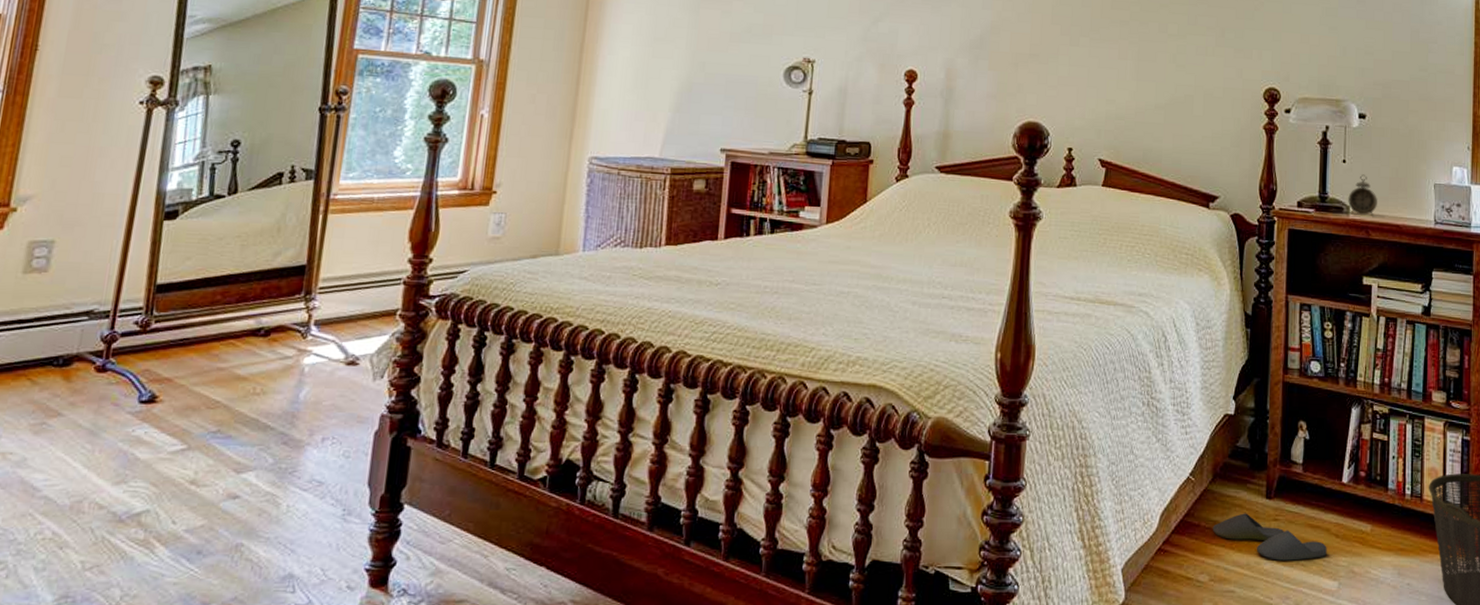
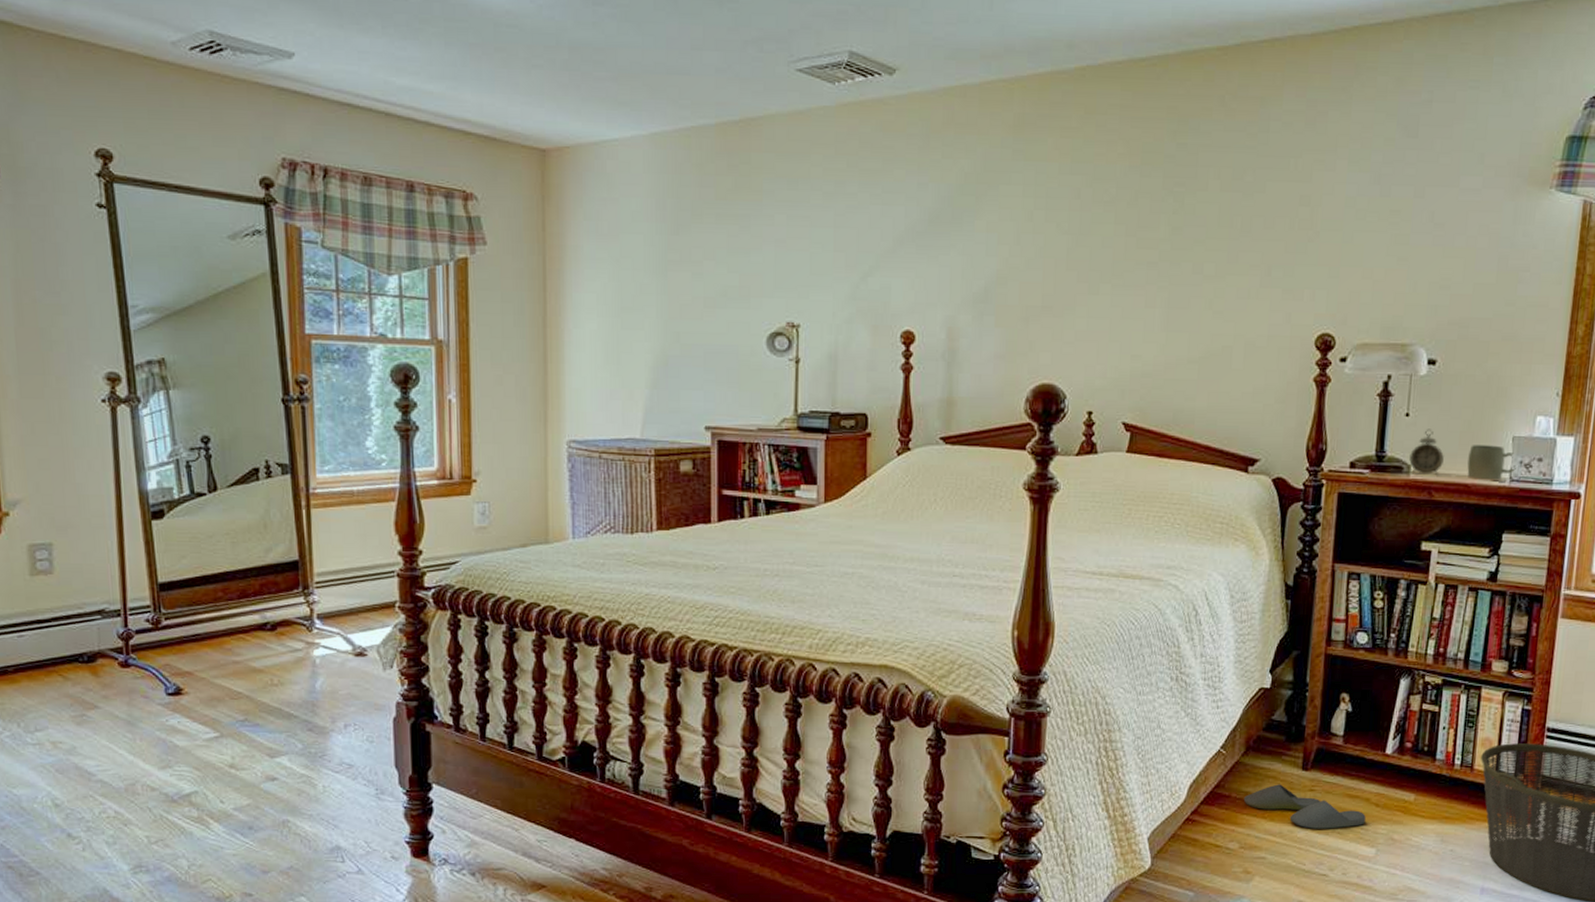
mug: none [1398,190,1439,224] -> present [1467,445,1516,482]

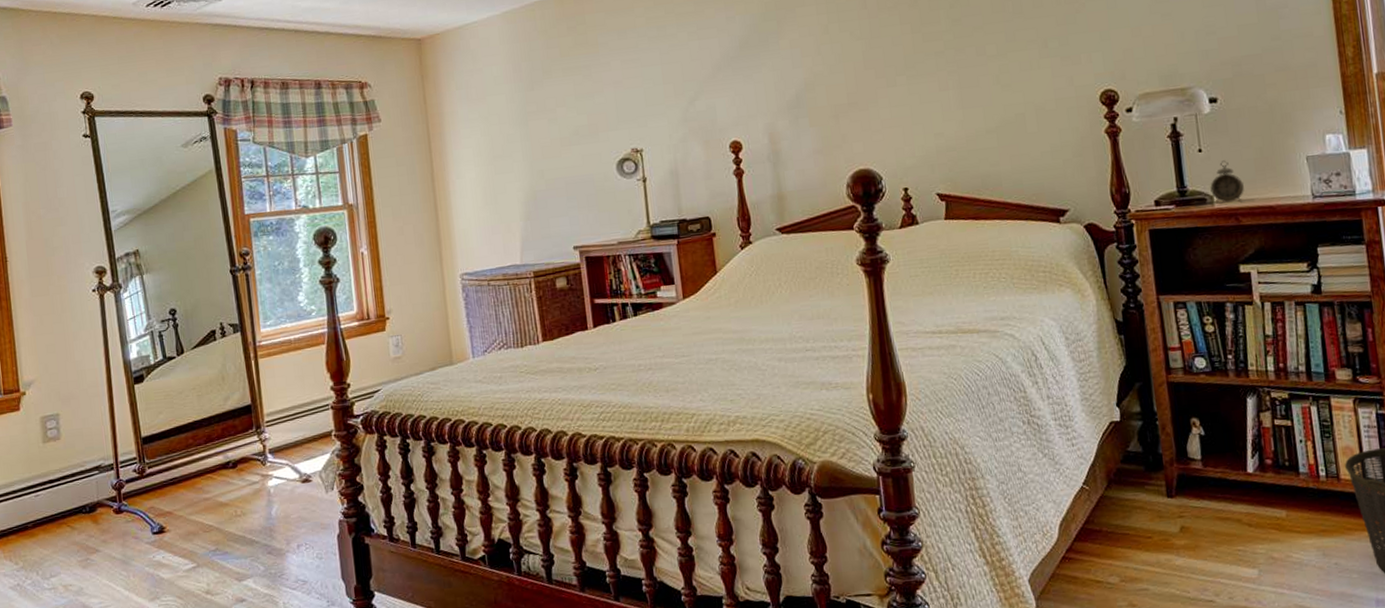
slippers: present [1243,784,1366,829] -> none [1115,514,1242,556]
mug: present [1467,445,1516,482] -> none [1266,166,1316,202]

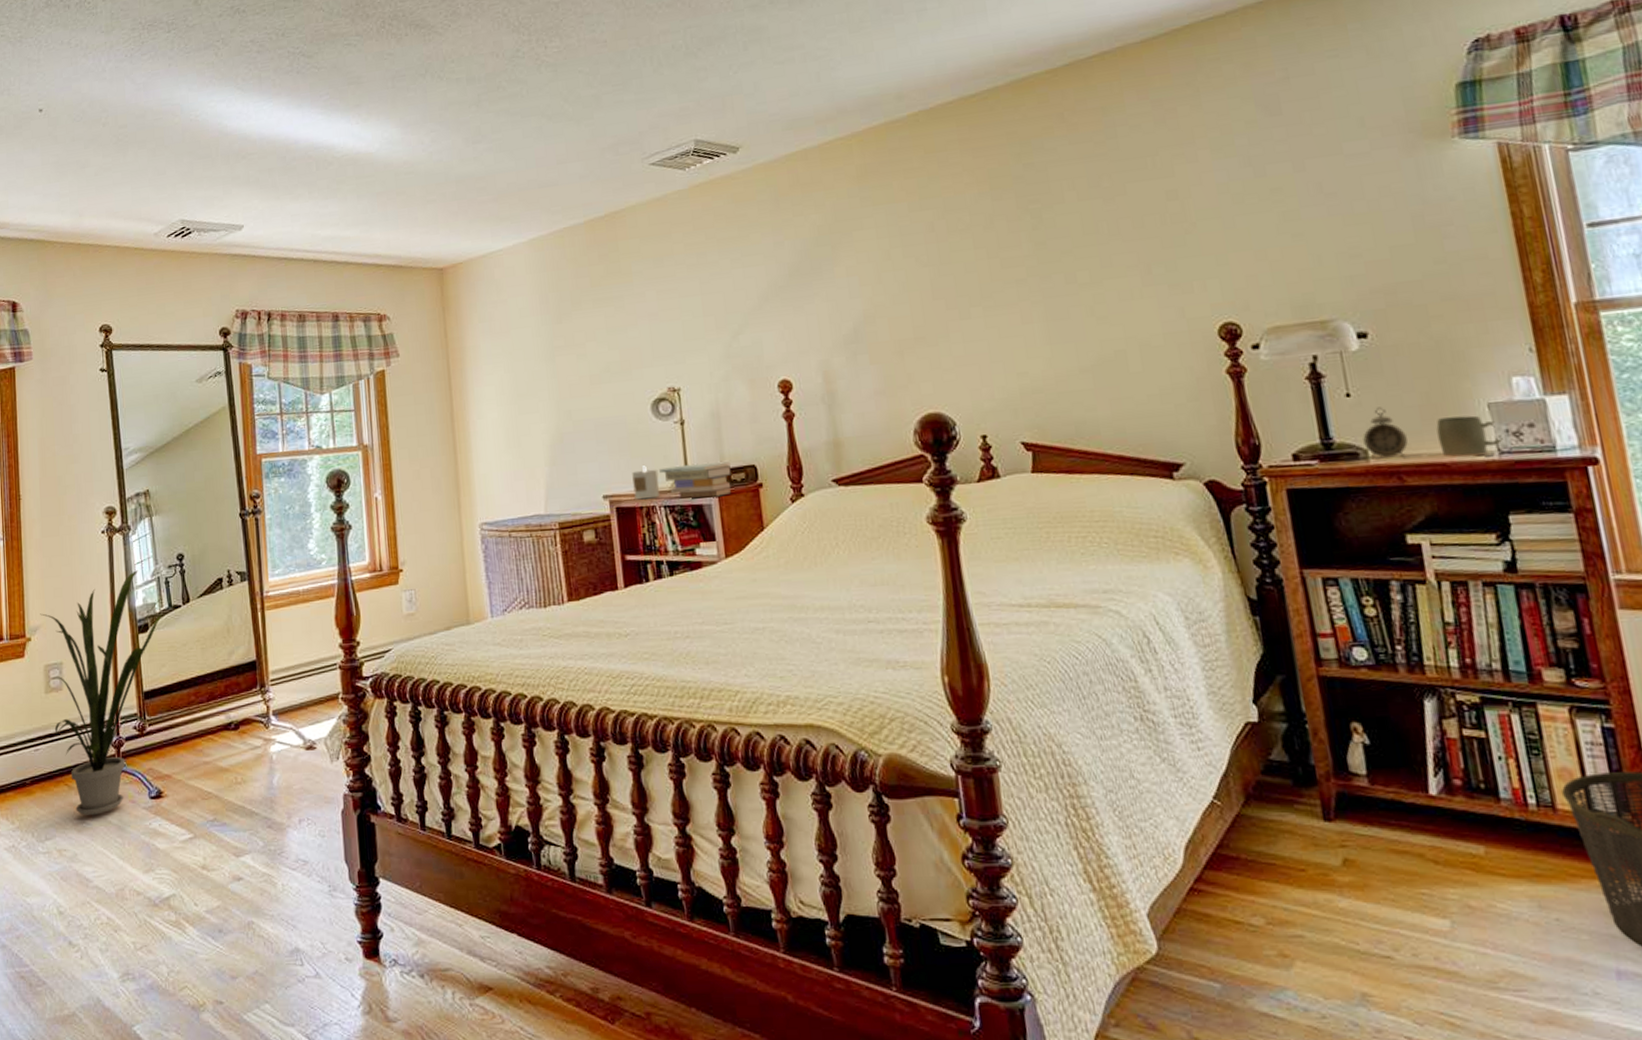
house plant: none [33,325,158,553] -> present [40,570,163,815]
candle: none [599,219,625,250] -> present [632,465,660,500]
books: none [624,214,689,248] -> present [659,462,732,499]
mug: none [1266,166,1316,202] -> present [1436,415,1503,458]

